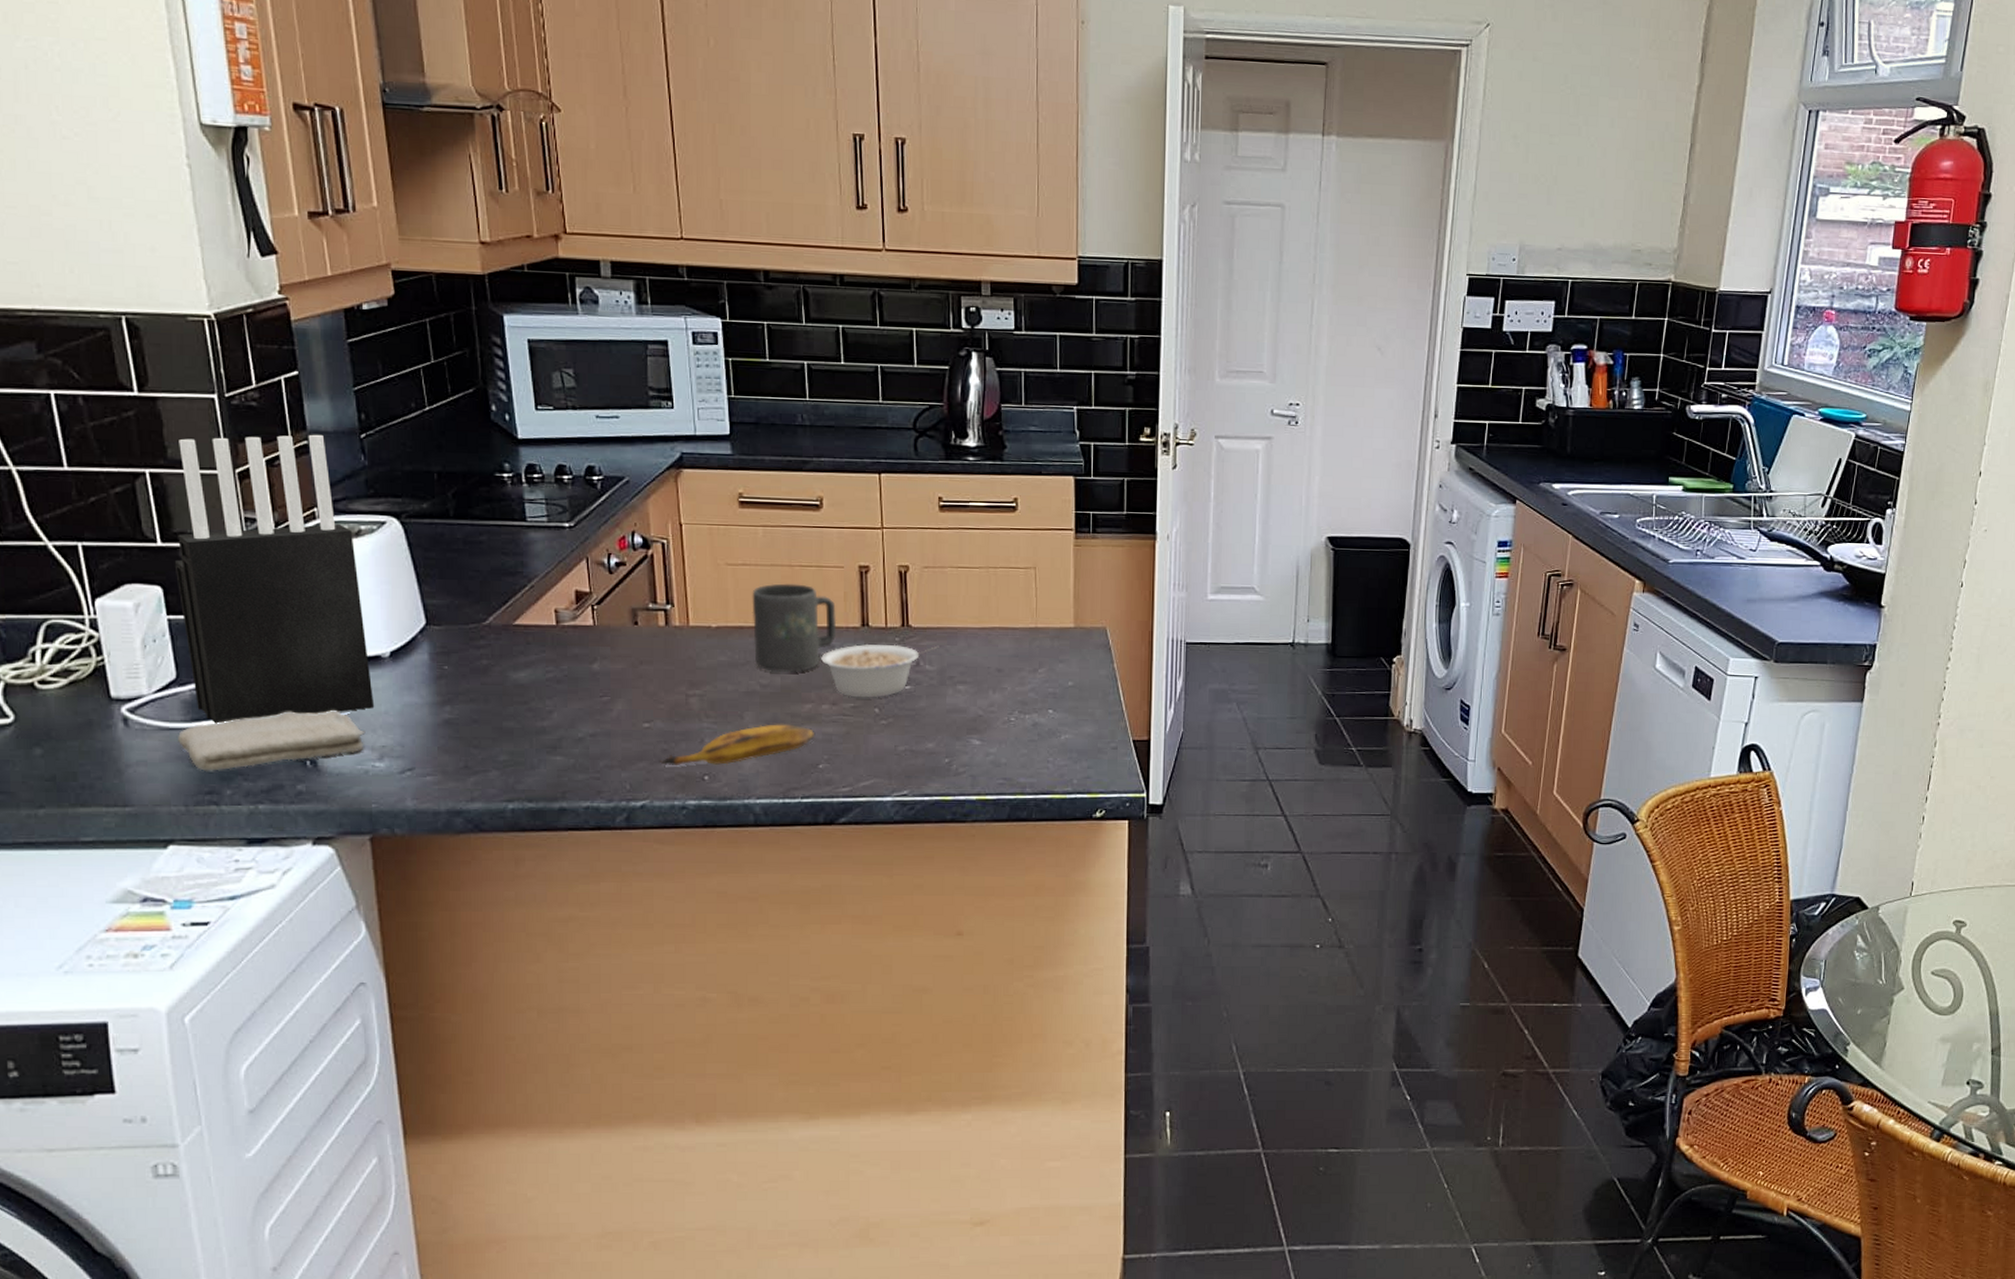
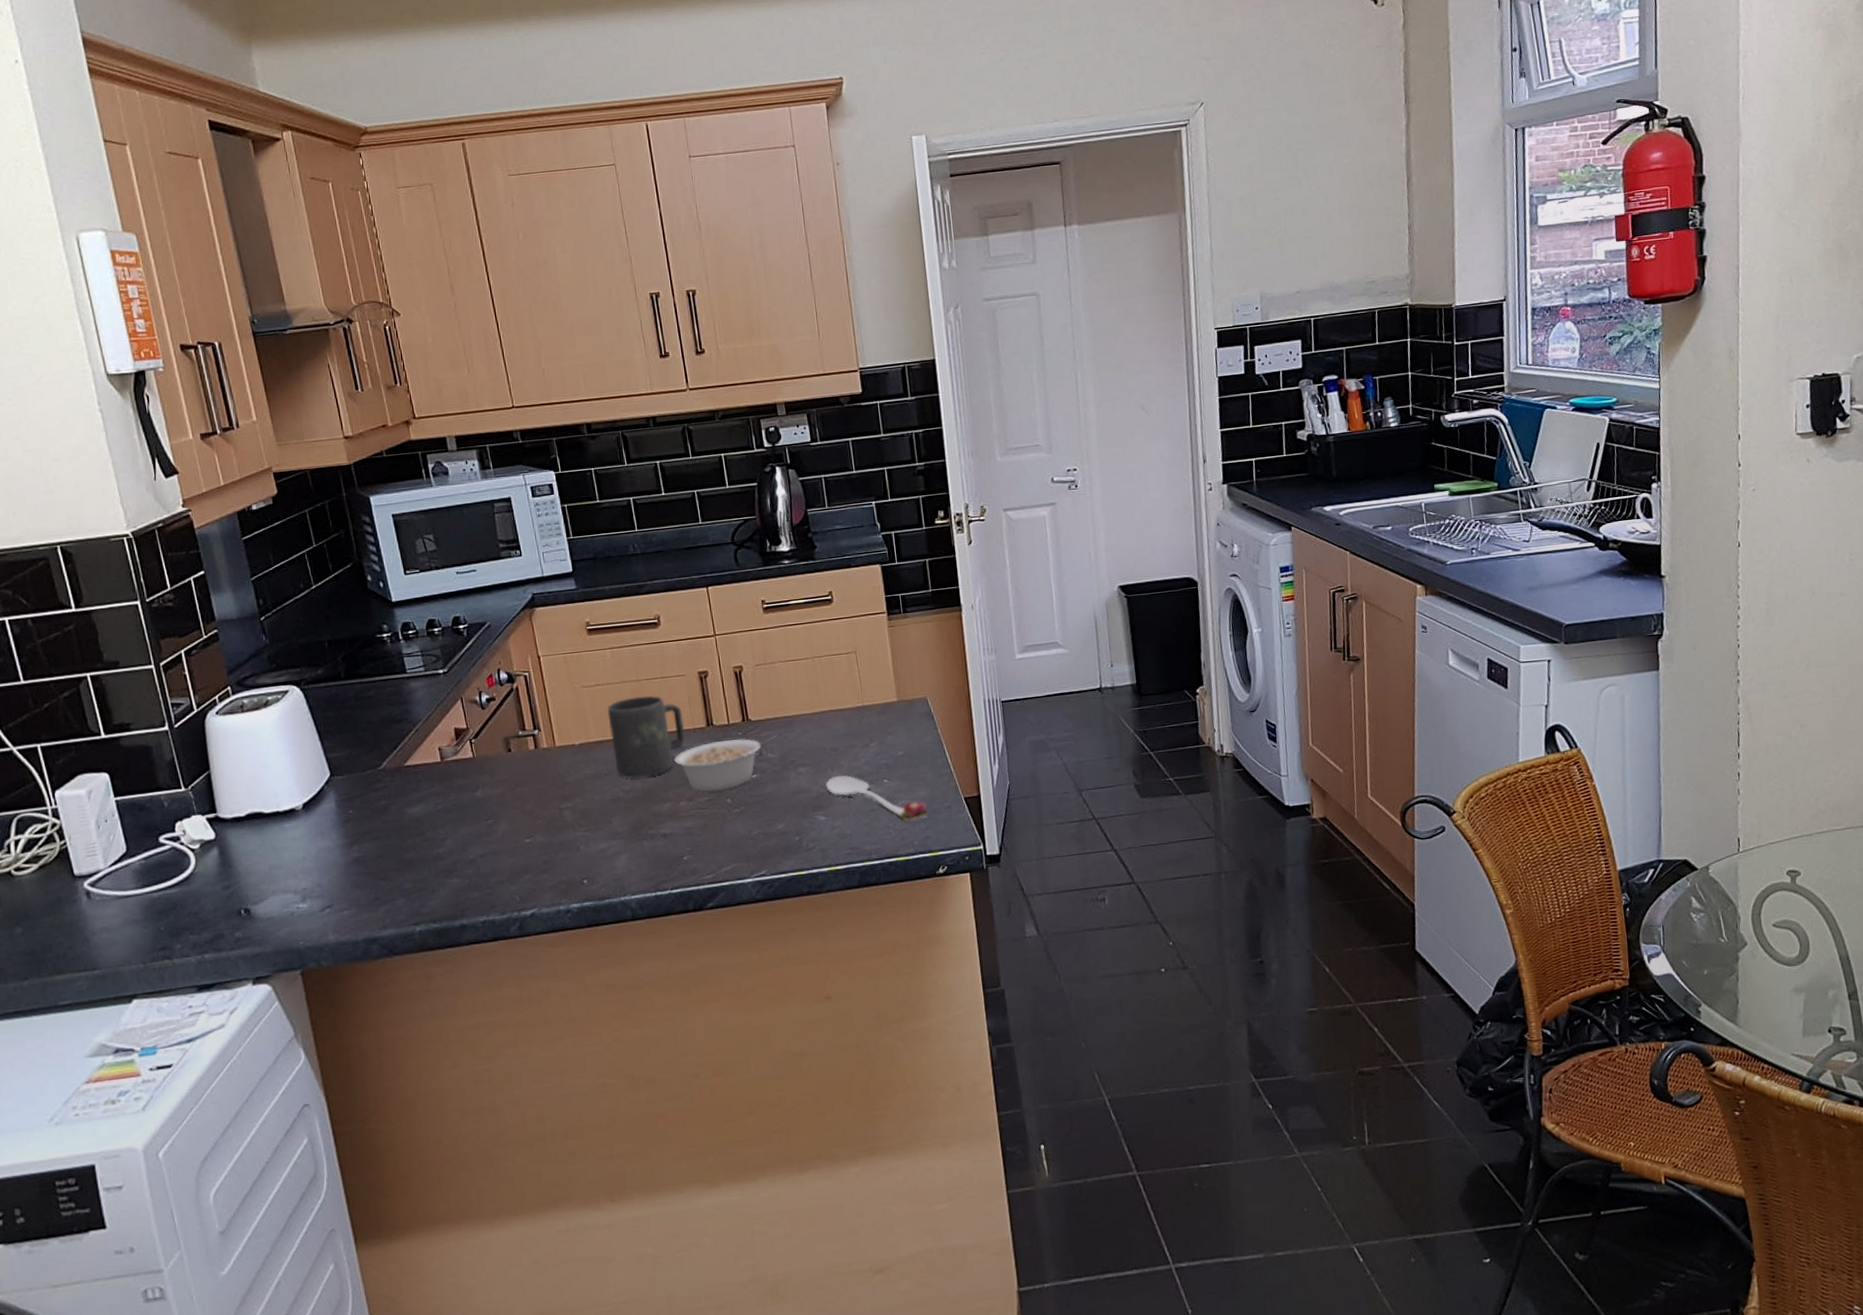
knife block: present [174,434,374,724] -> none [112,622,293,887]
washcloth: present [178,710,366,771] -> none [132,862,288,930]
banana: present [659,724,815,765] -> none [542,823,677,875]
spoon: none [985,698,1093,758] -> present [825,775,929,821]

